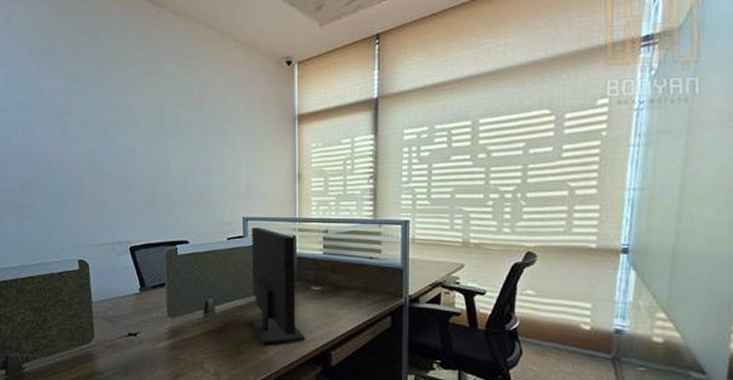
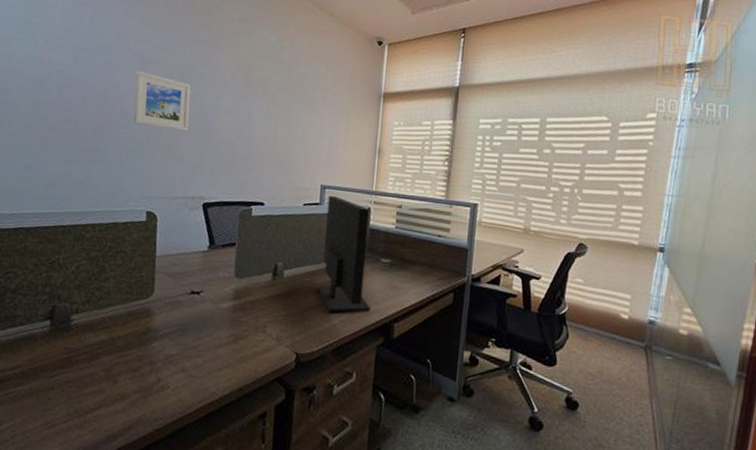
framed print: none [53,124,108,178] -> present [133,71,191,131]

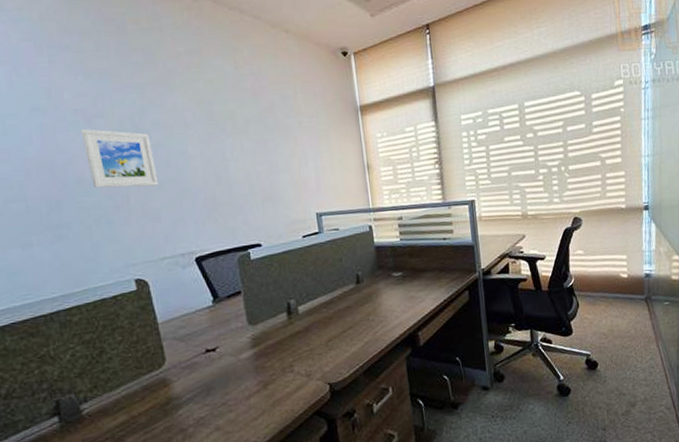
monitor: present [317,196,371,313] -> none [326,221,393,337]

